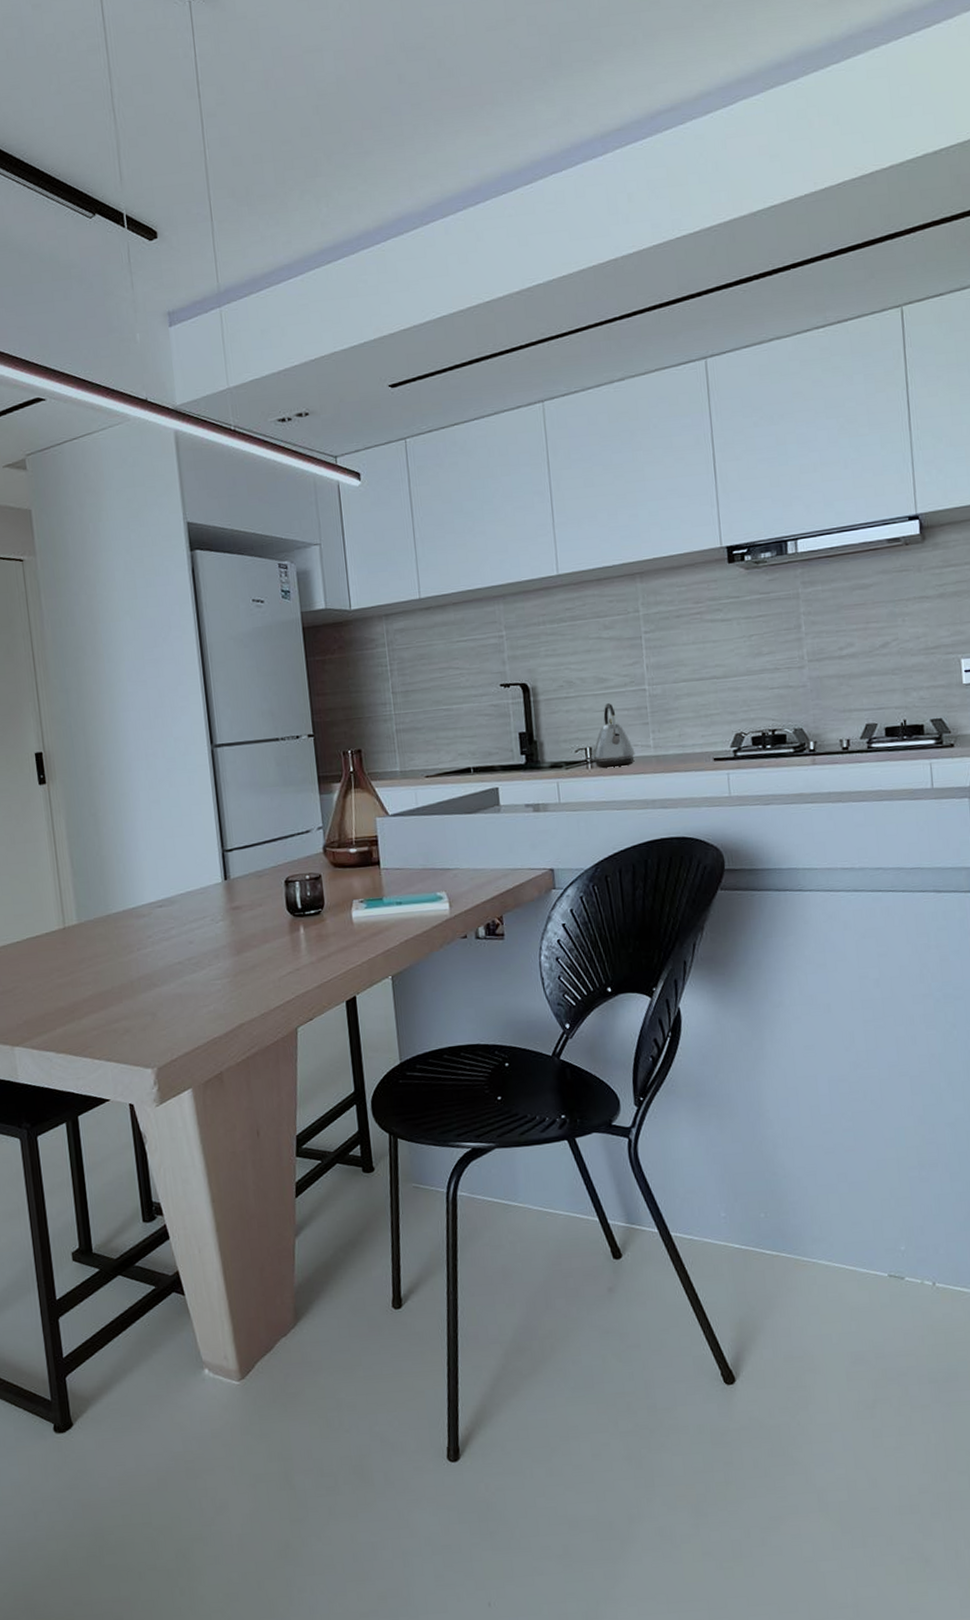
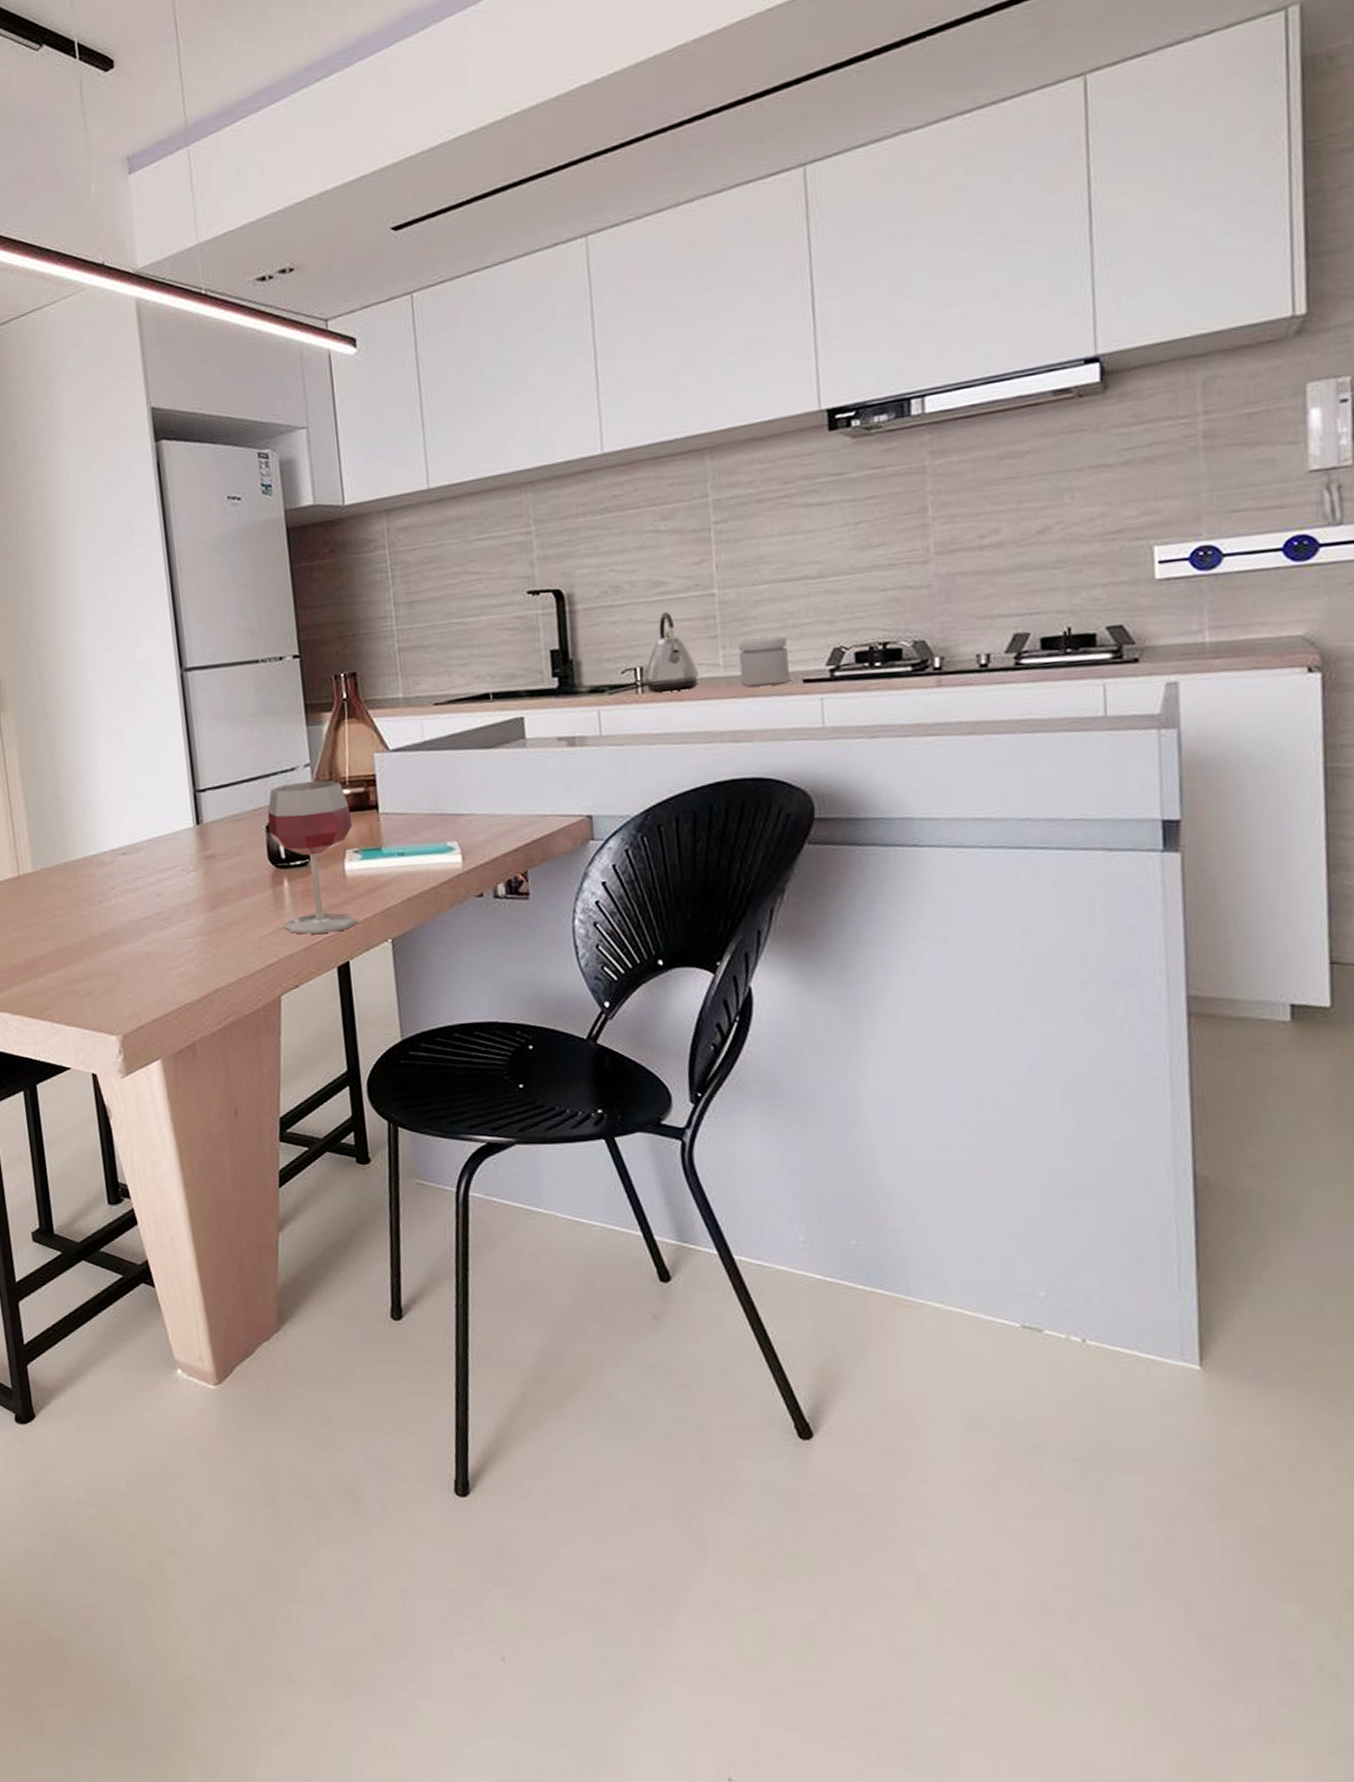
wineglass: none [286,840,364,974] -> present [267,780,359,935]
jar: none [664,723,704,765] -> present [738,636,790,689]

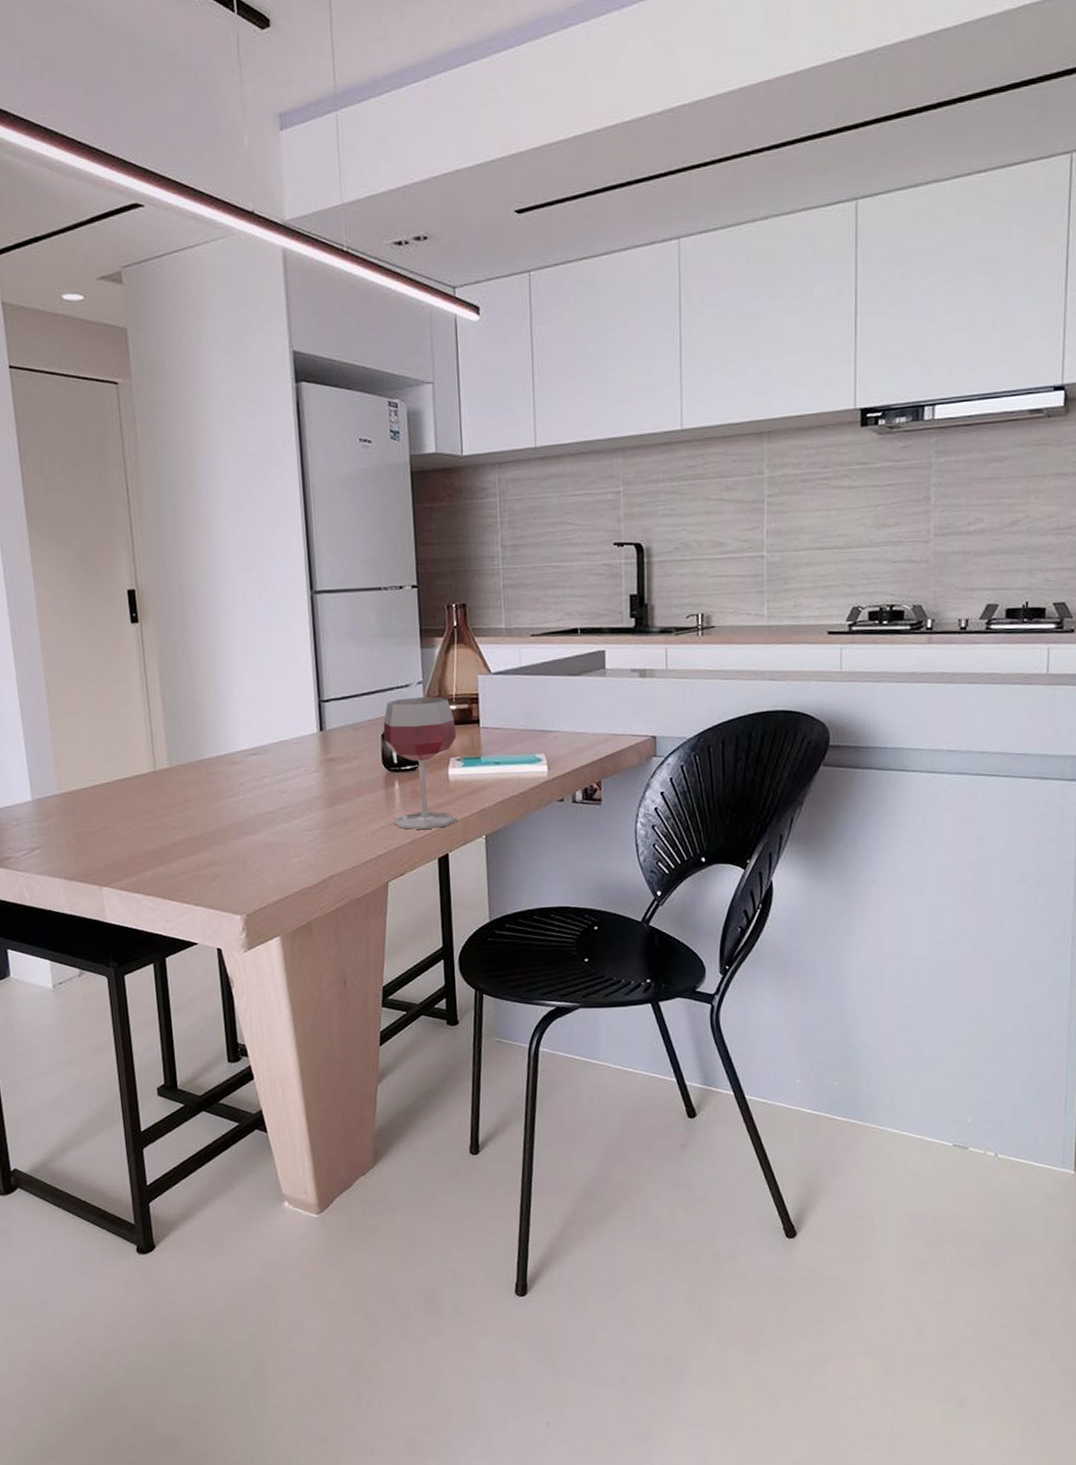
kettle: present [644,612,699,694] -> none [705,569,748,637]
jar: present [738,636,790,689] -> none [779,594,818,637]

